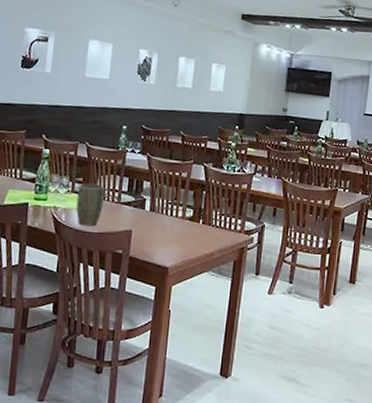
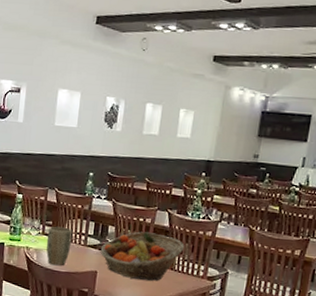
fruit basket: none [135,186,221,238] -> present [100,231,185,281]

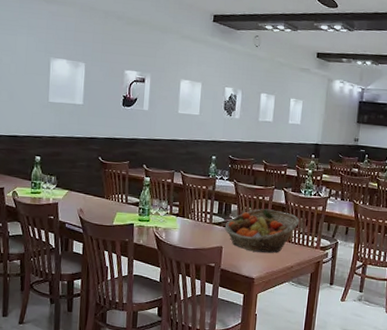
plant pot: present [46,226,73,266] -> none [174,206,199,243]

